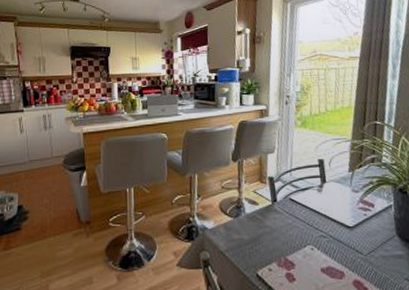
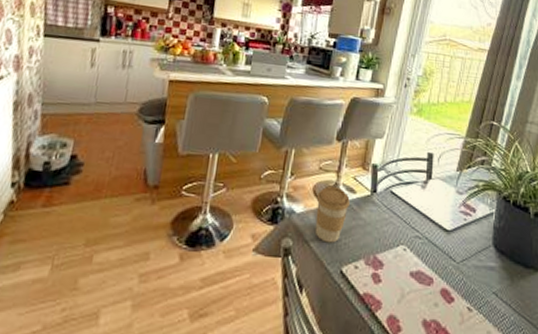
coffee cup: none [223,201,254,251] -> present [314,186,350,243]

